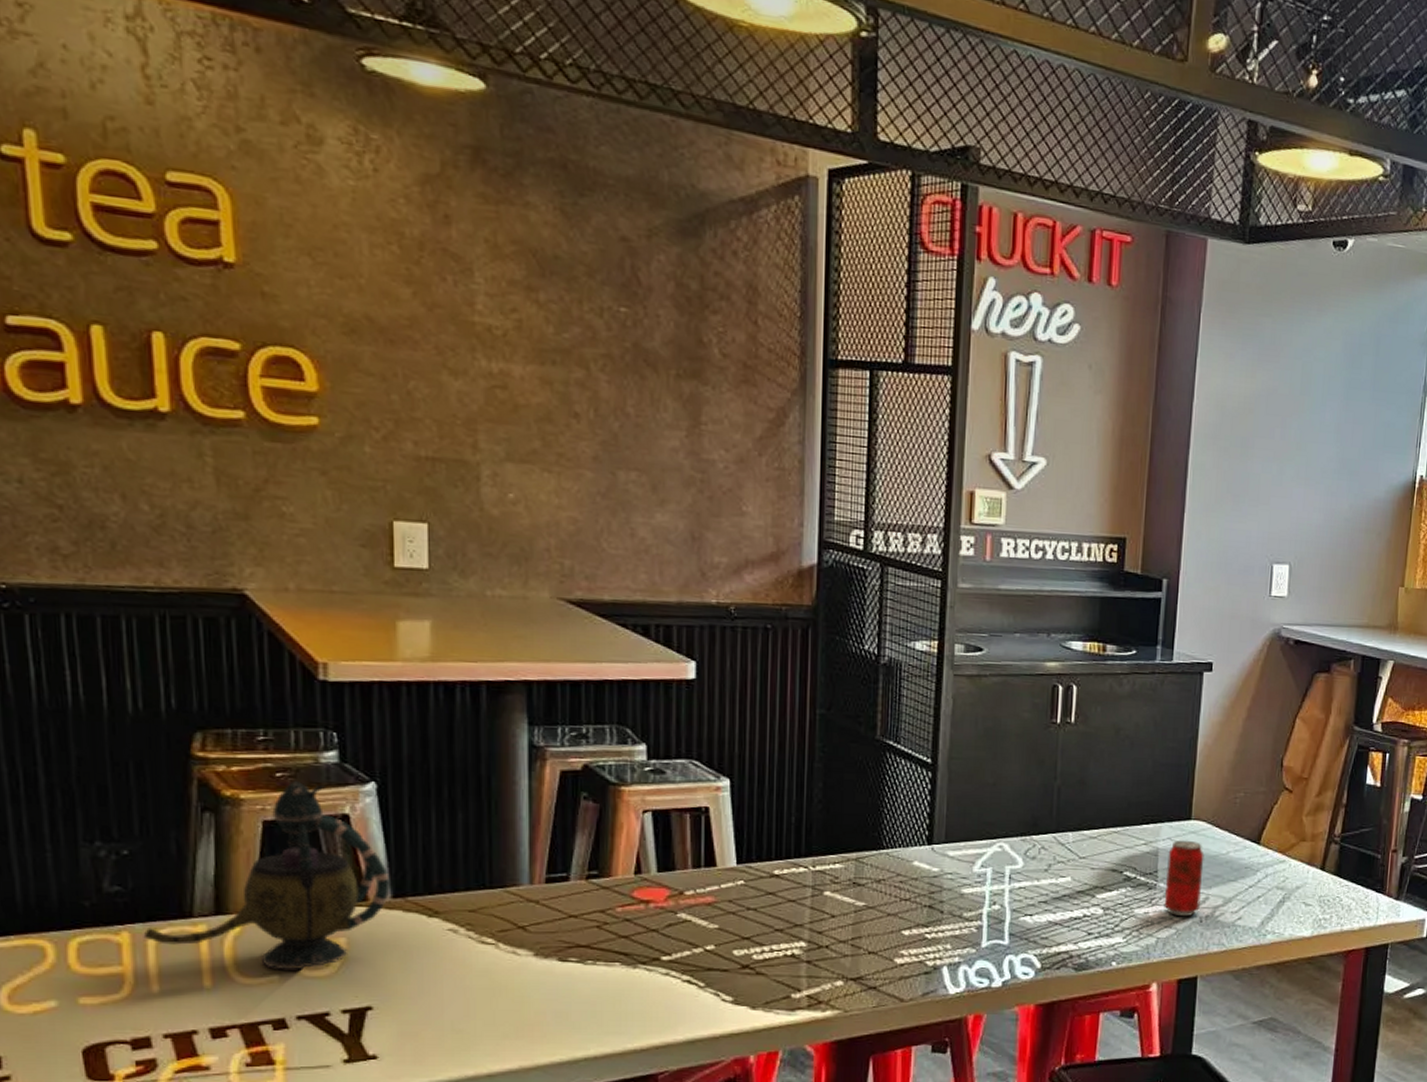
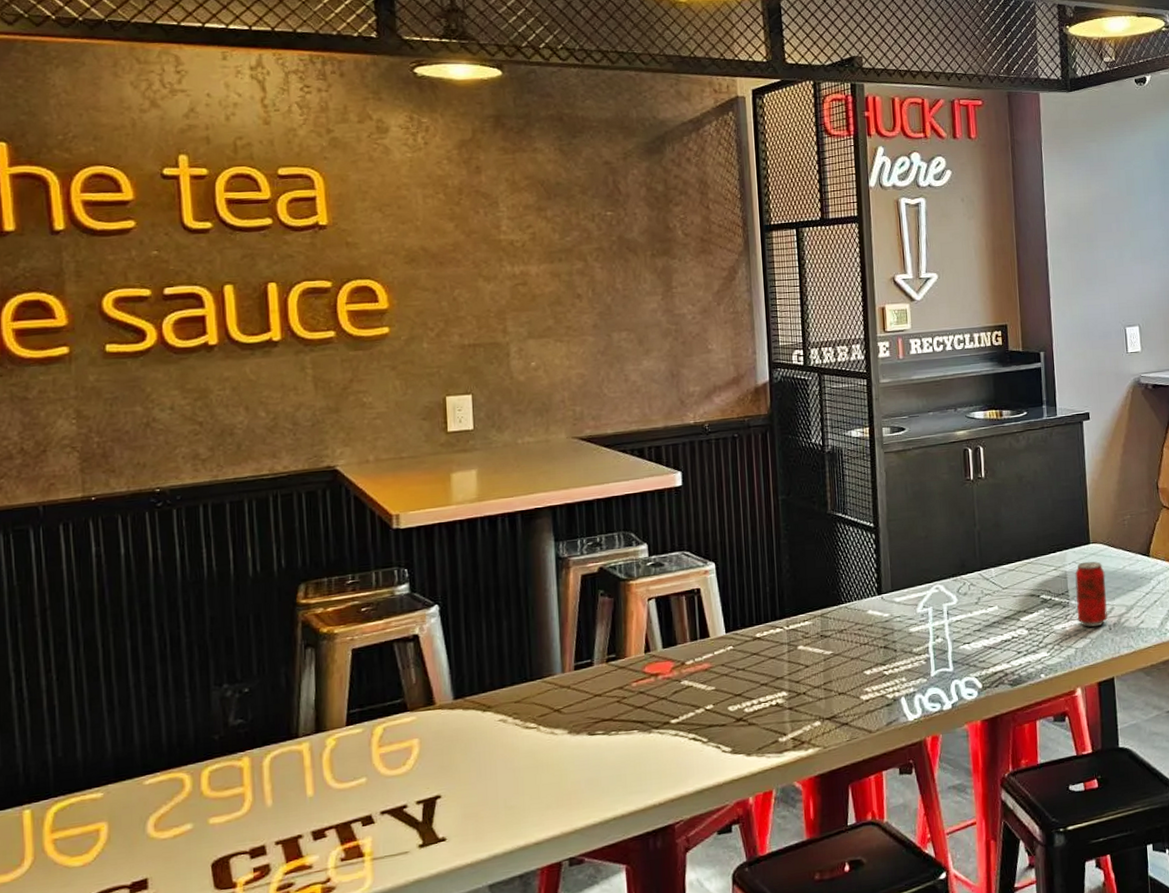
teapot: present [143,780,390,971] -> none [260,612,452,773]

